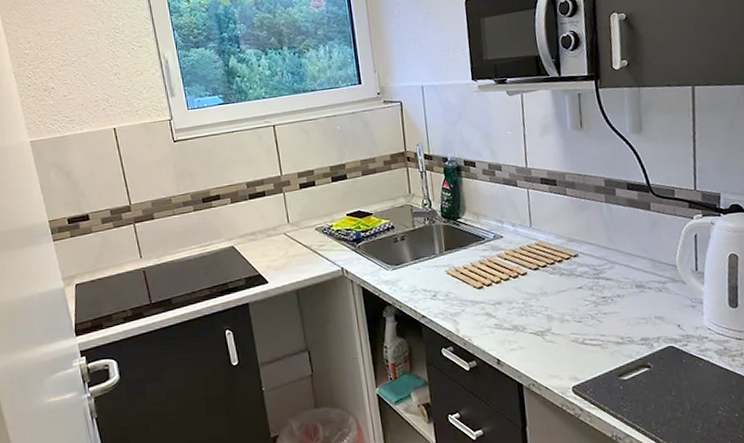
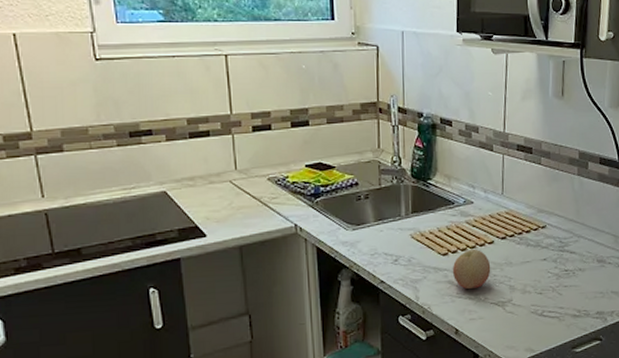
fruit: none [488,281,527,321] -> present [452,249,491,290]

